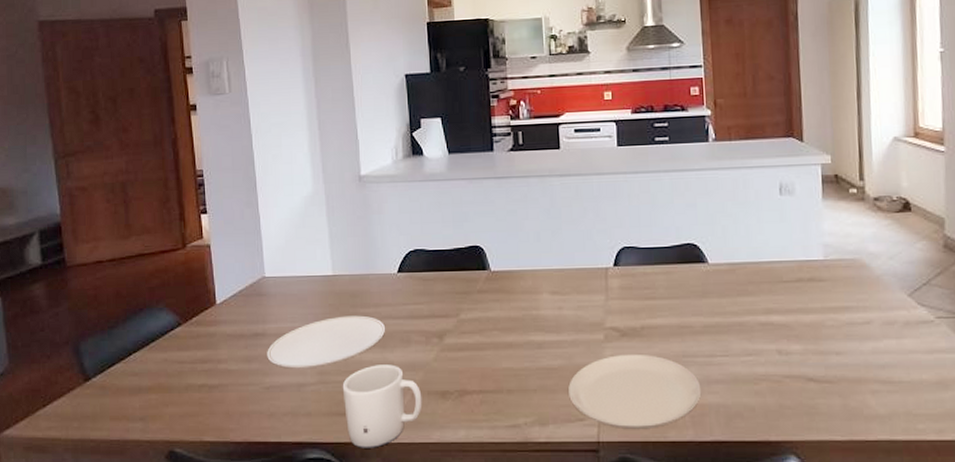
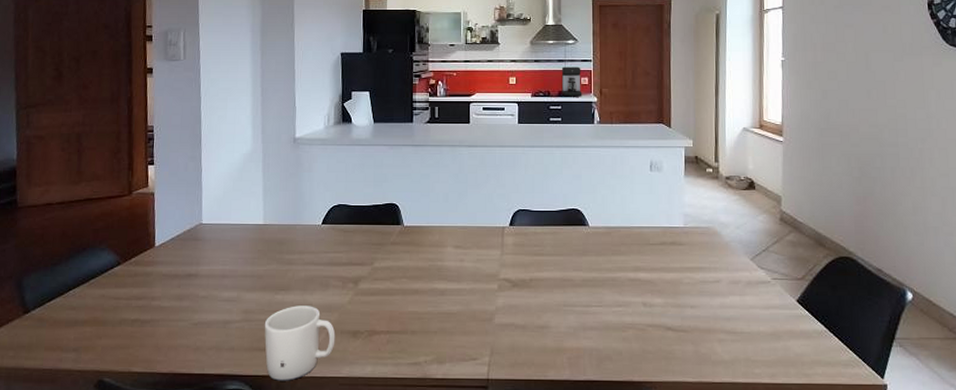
plate: present [267,315,386,369] -> none [198,261,308,307]
plate: present [568,353,702,430] -> none [465,302,578,369]
coffee maker: none [665,74,693,112] -> present [561,66,582,97]

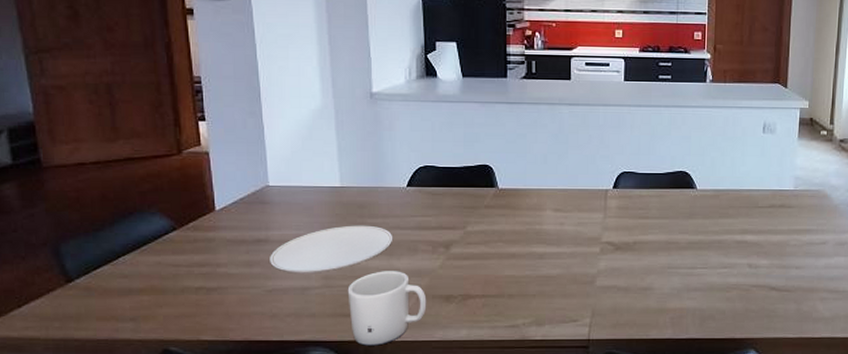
plate: none [198,261,308,307] -> present [270,225,393,273]
coffee maker: present [561,66,582,97] -> none [672,19,695,53]

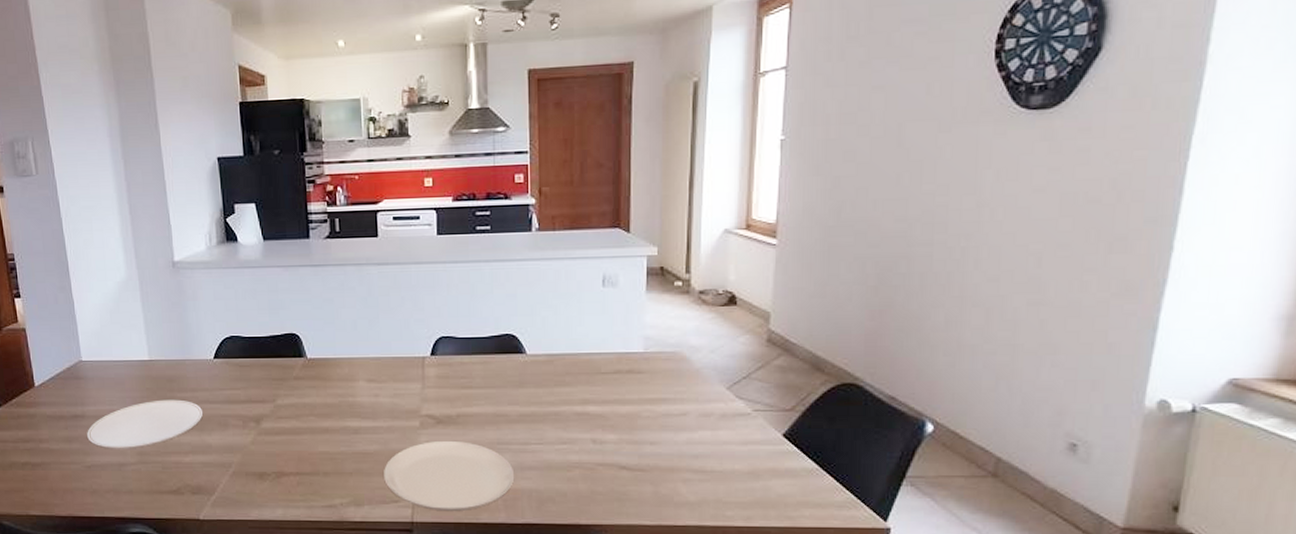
mug: present [347,271,427,346] -> none [162,447,241,524]
plate: none [565,265,682,329] -> present [384,440,515,512]

